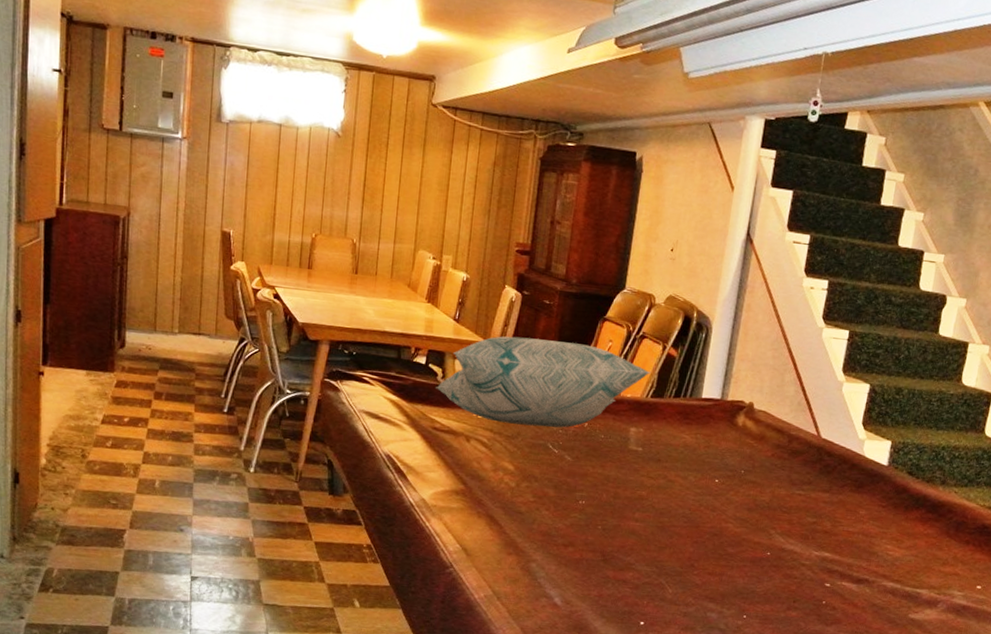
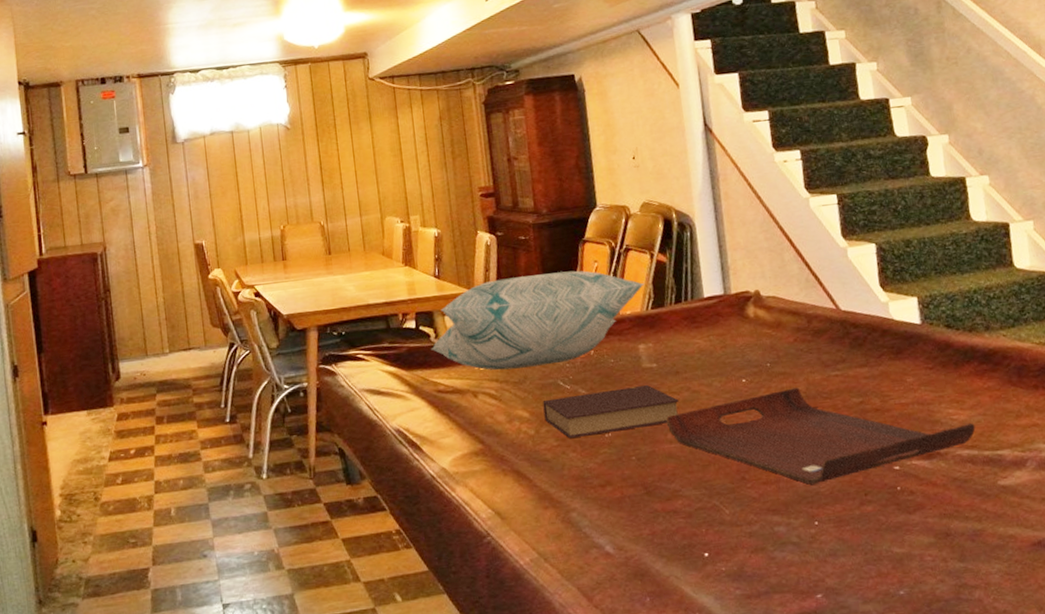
book: none [527,458,654,503] -> present [542,385,679,438]
serving tray: none [637,496,906,584] -> present [666,387,976,485]

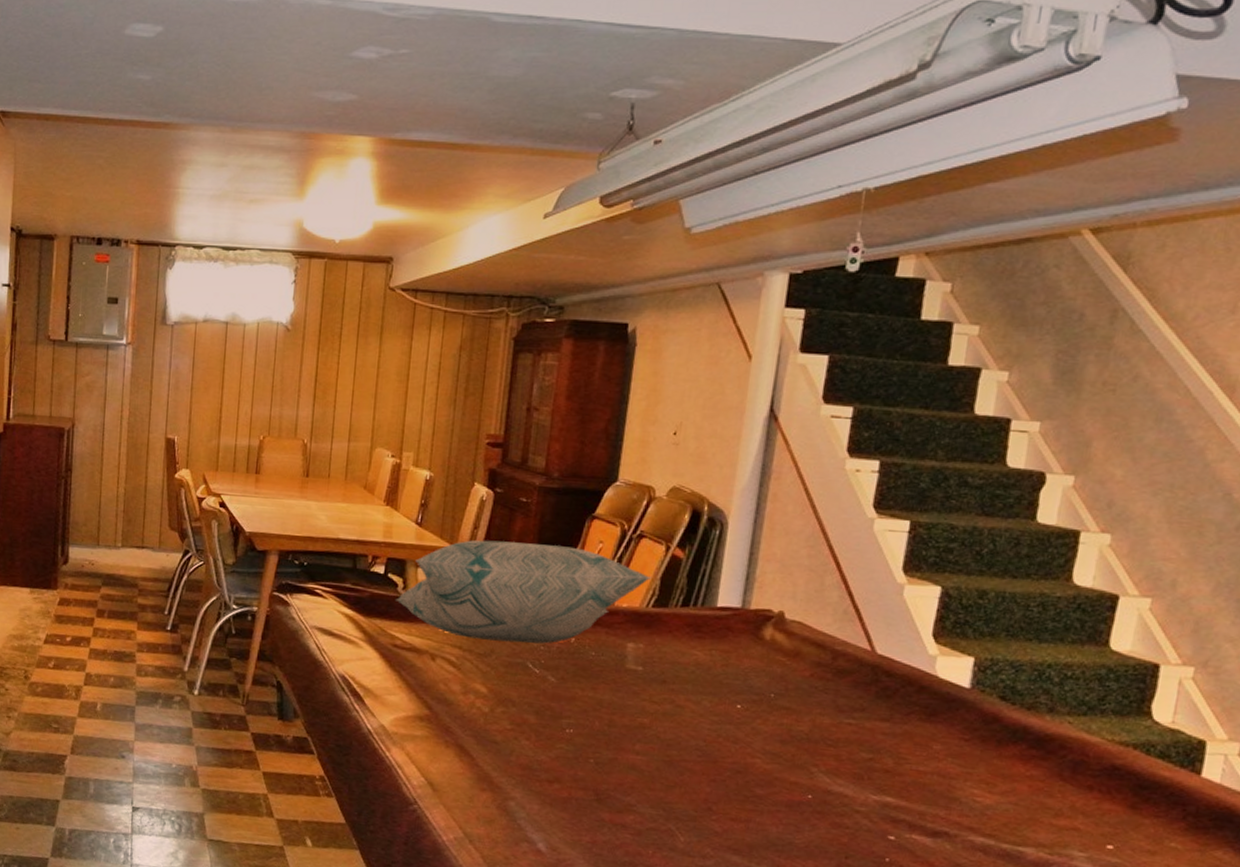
book: present [542,385,679,438] -> none [503,679,658,733]
serving tray: present [666,387,976,485] -> none [637,725,1001,834]

